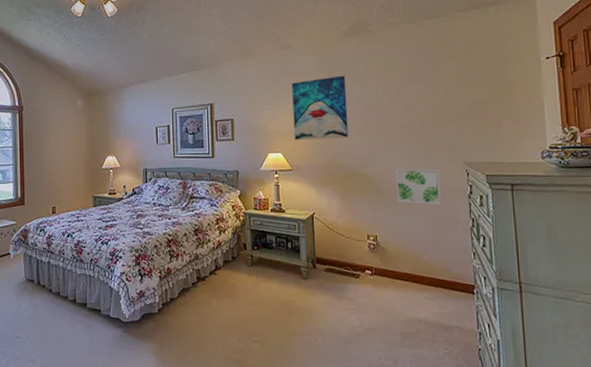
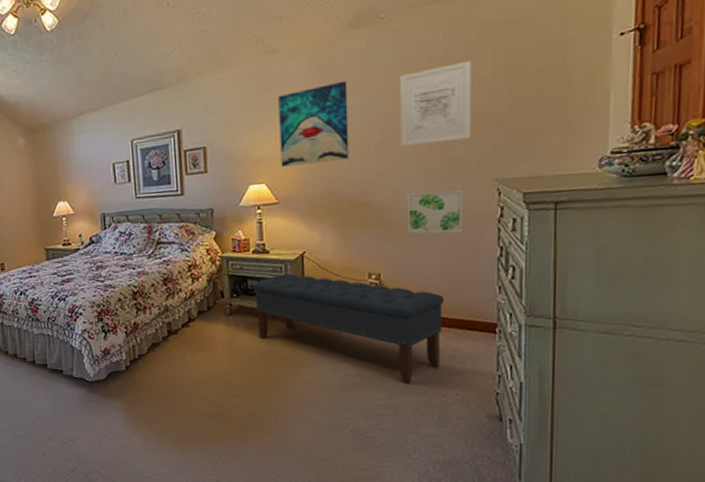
bench: none [272,231,431,336] -> present [254,273,445,383]
wall art: none [386,68,443,130] -> present [400,61,472,146]

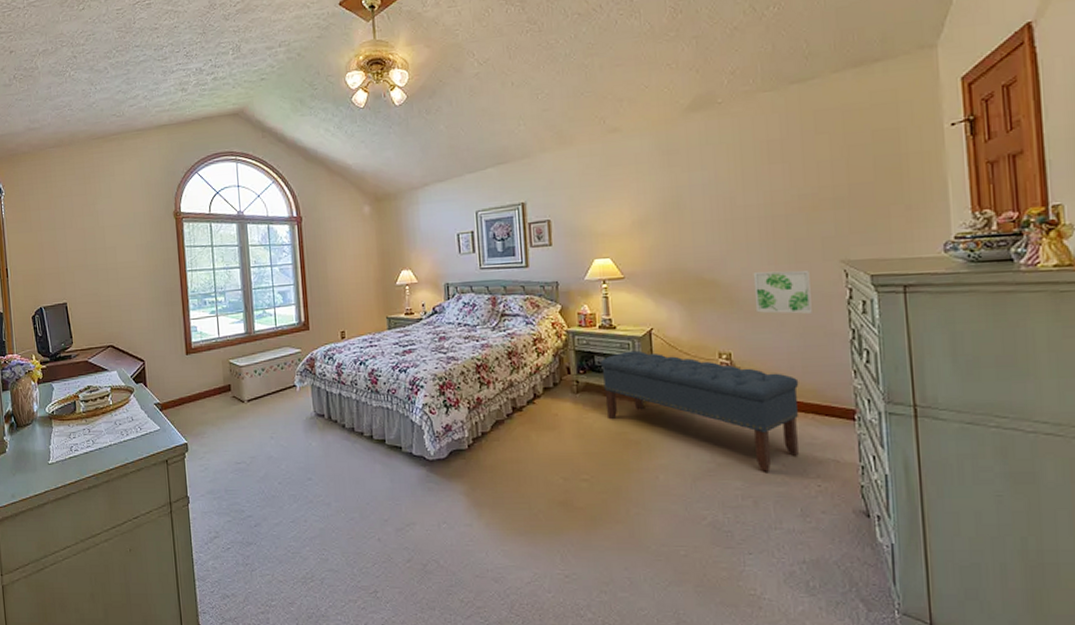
wall art: present [278,80,349,167] -> none [621,160,694,242]
wall art: present [400,61,472,146] -> none [740,145,815,225]

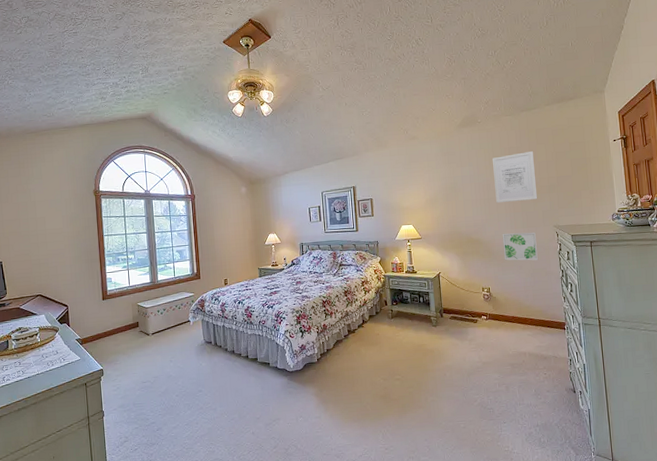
bench: present [601,350,799,472] -> none [407,287,532,367]
wall art: none [740,145,815,225] -> present [492,151,538,203]

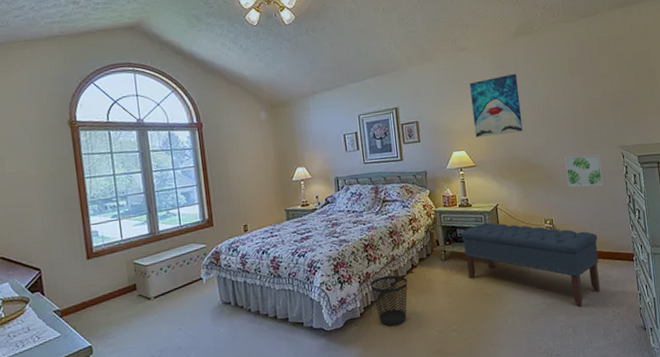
wastebasket: none [326,328,359,372] -> present [370,275,408,326]
bench: none [407,287,532,367] -> present [462,222,600,306]
wall art: none [418,159,465,214] -> present [470,73,523,137]
wall art: present [492,151,538,203] -> none [552,63,602,122]

